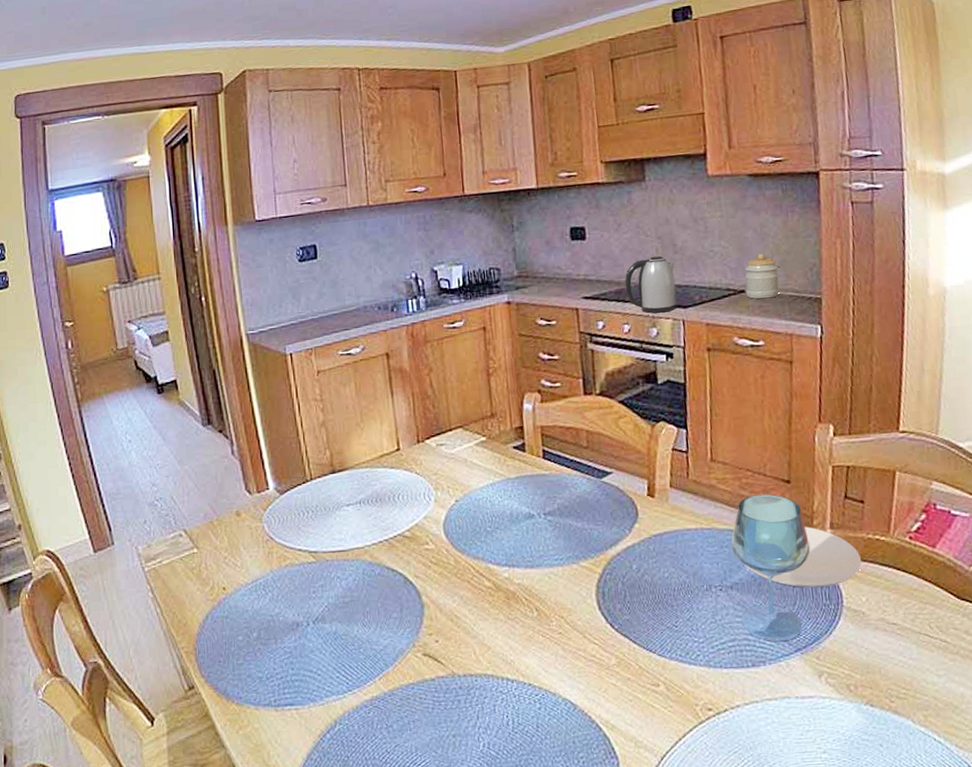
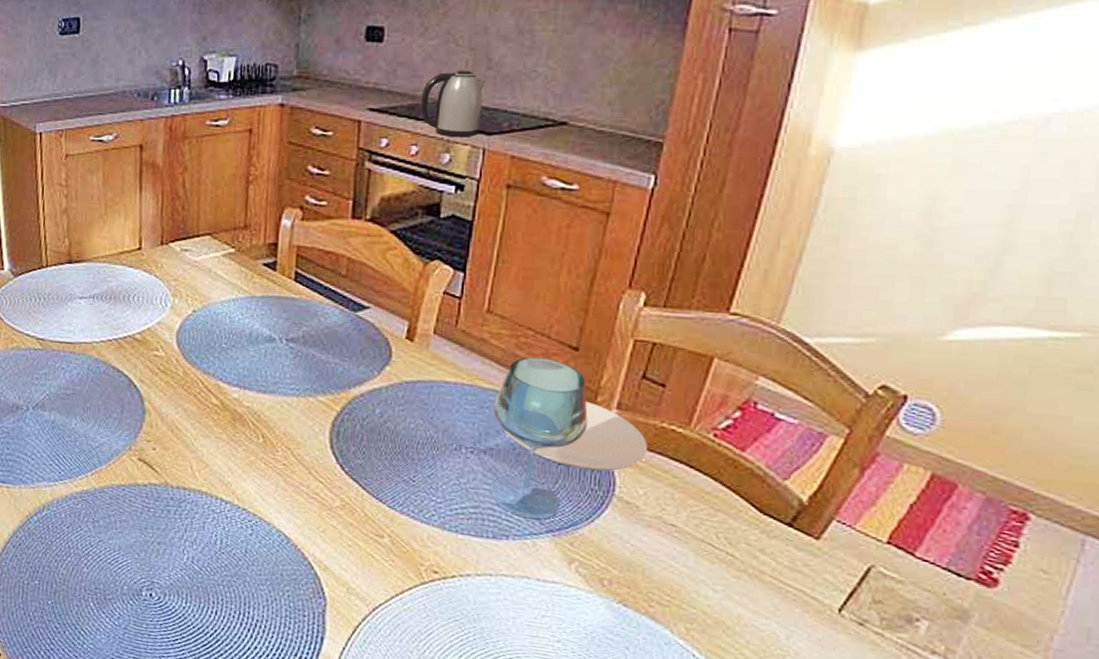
jar: present [744,253,780,299] -> none [567,81,616,136]

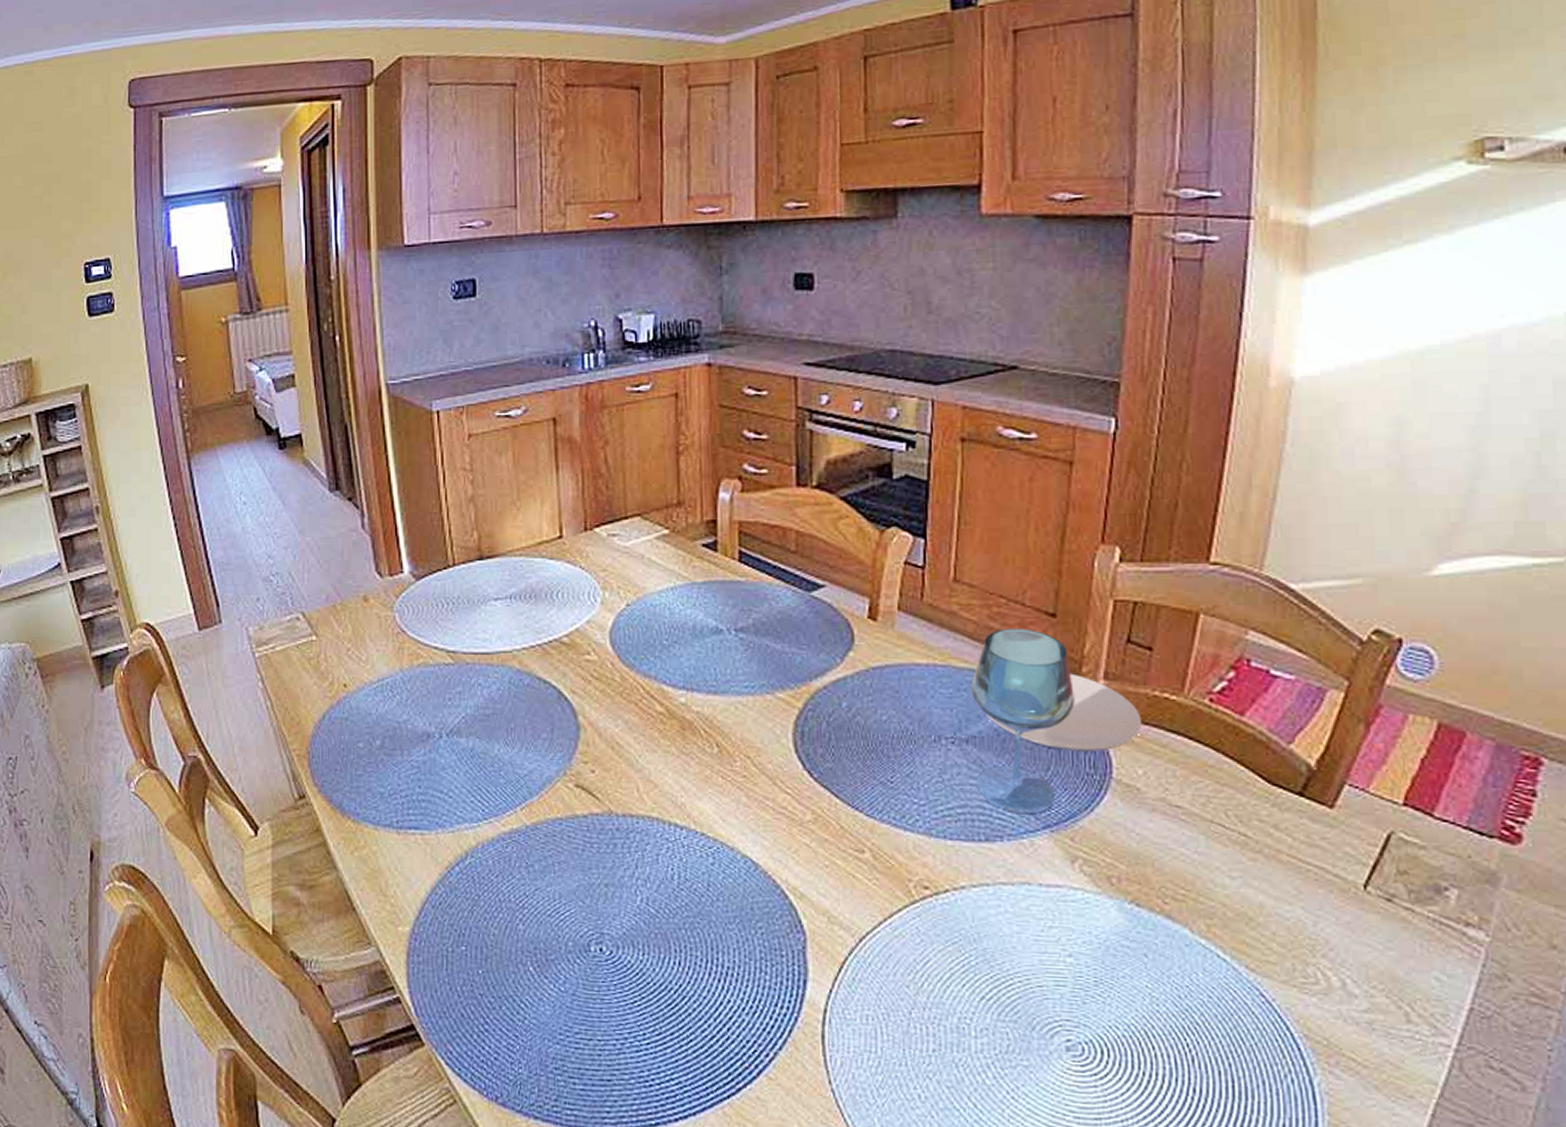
kettle: present [421,70,486,137] -> none [861,315,927,389]

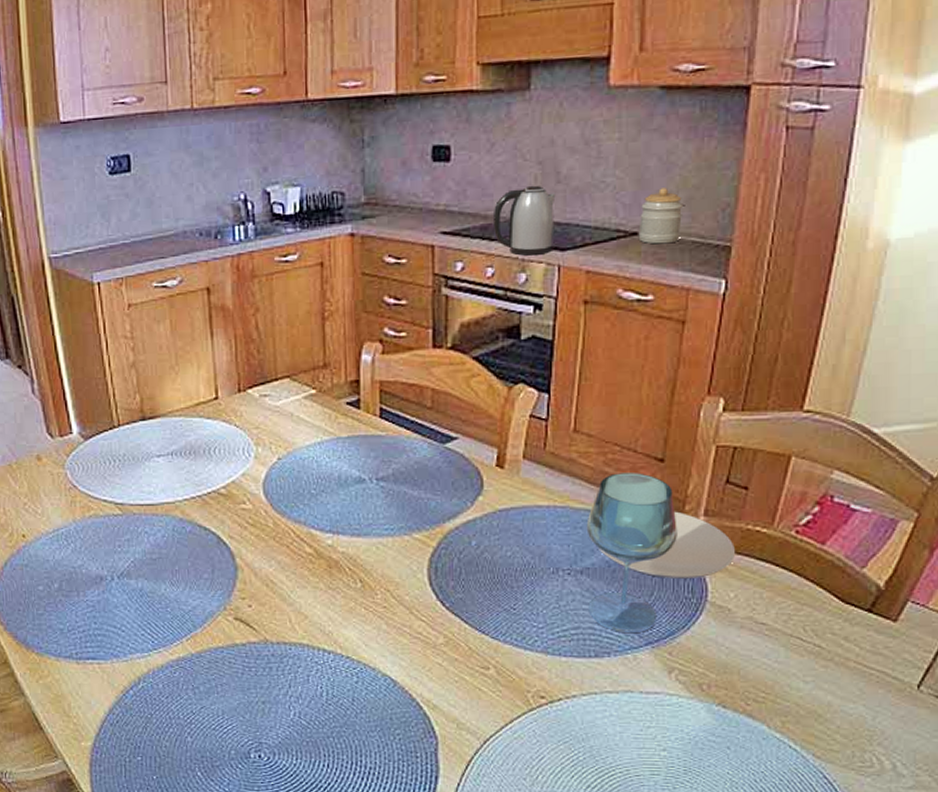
kettle: none [861,315,927,389] -> present [494,185,556,256]
jar: none [1017,320,1066,379] -> present [638,188,684,244]

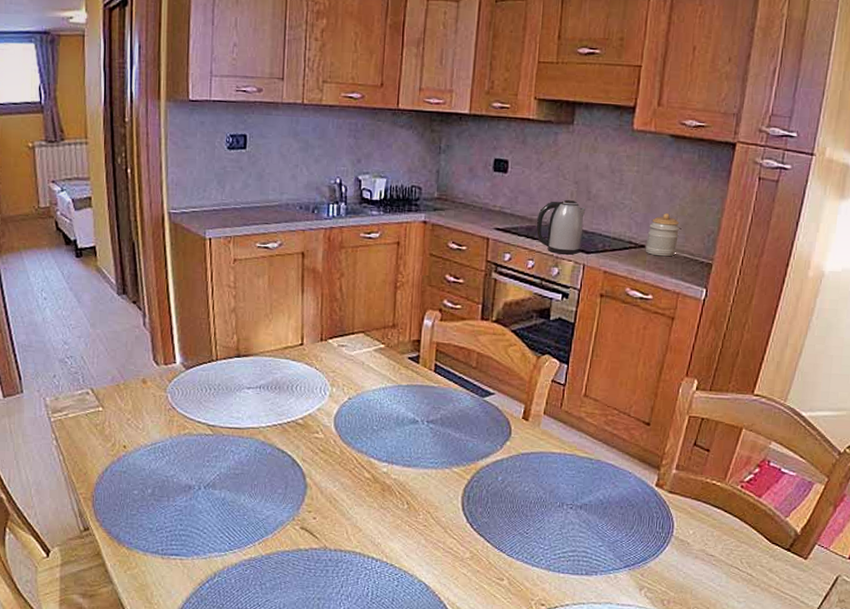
wine glass: present [586,473,677,634] -> none [583,431,656,558]
plate: present [597,511,736,579] -> none [594,464,697,518]

